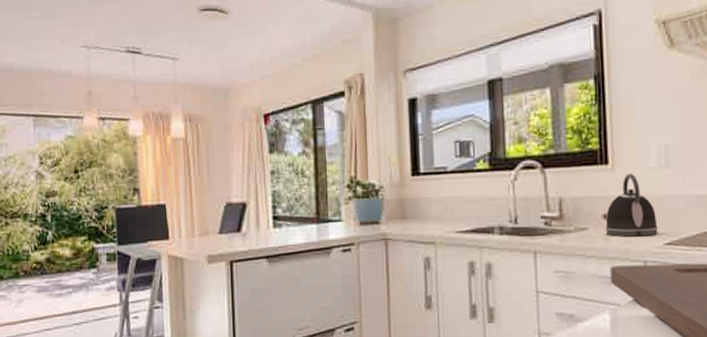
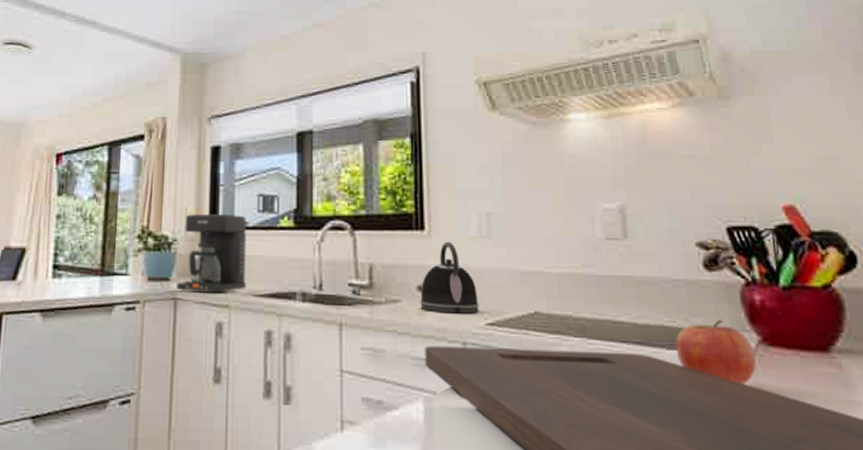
coffee maker: none [386,160,449,232] -> present [176,213,247,293]

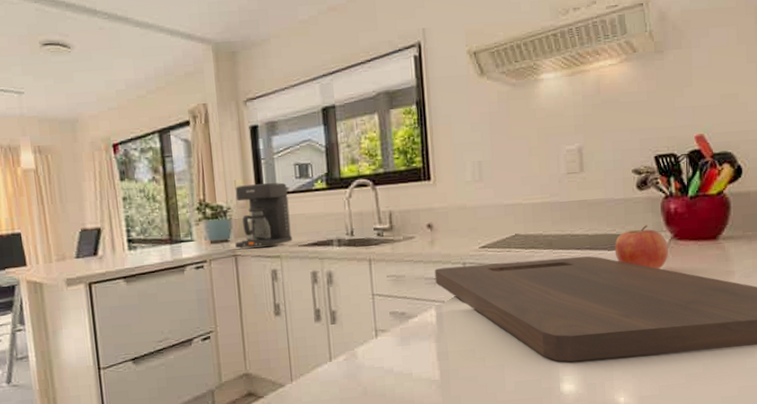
kettle: present [420,241,479,314] -> none [430,187,474,243]

